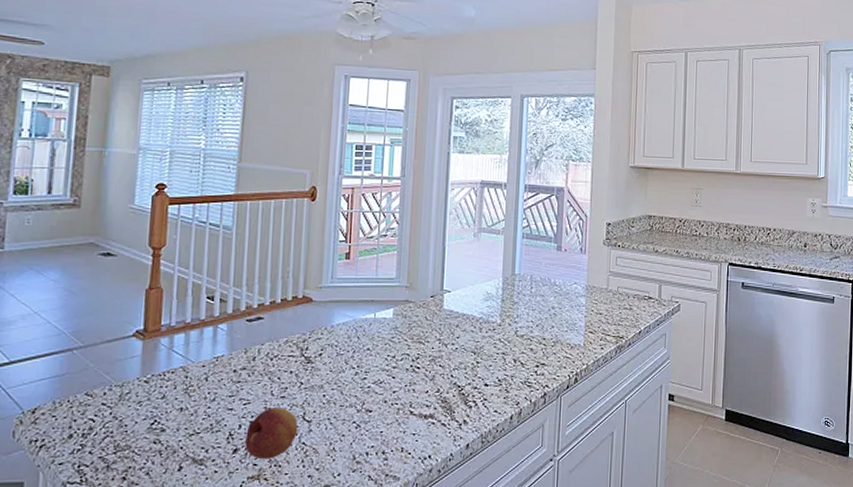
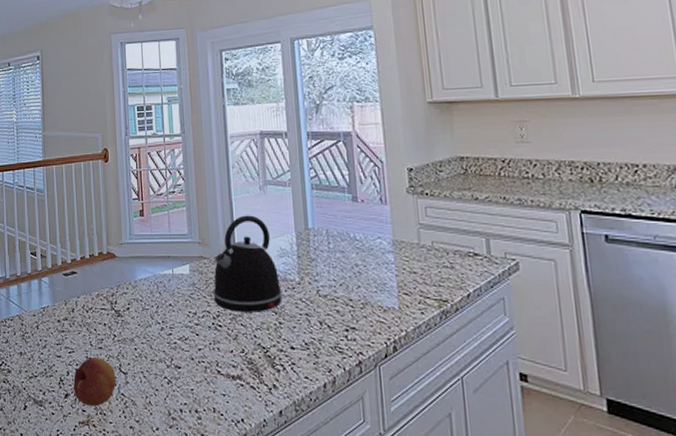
kettle: none [415,260,483,353] -> present [213,215,282,312]

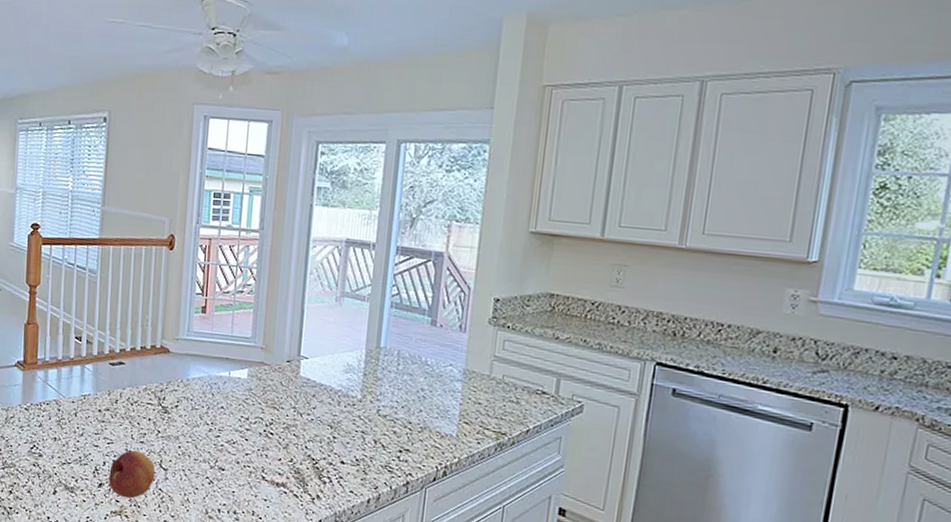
kettle: present [213,215,282,312] -> none [269,325,342,425]

